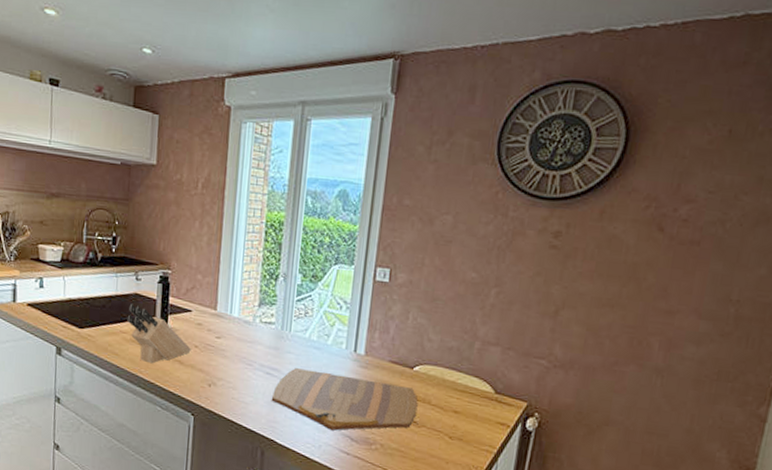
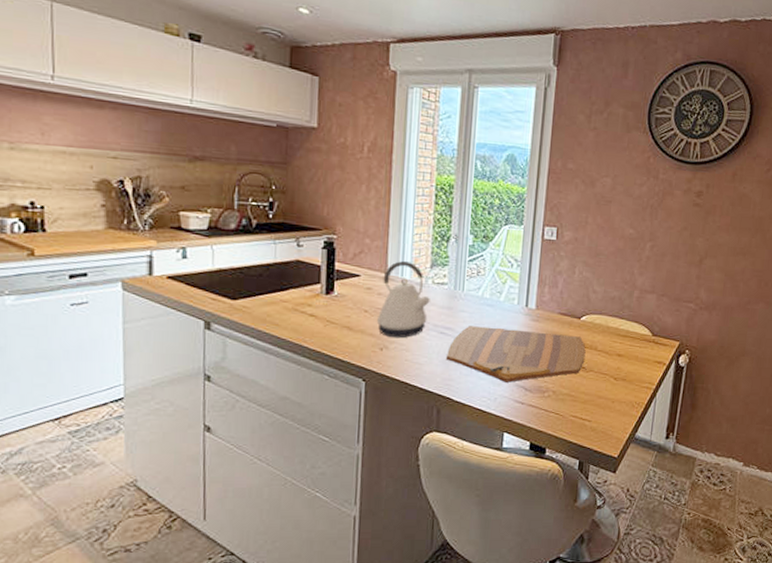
knife block: present [127,303,191,364] -> none [288,271,361,332]
kettle: none [205,298,259,376] -> present [376,261,431,338]

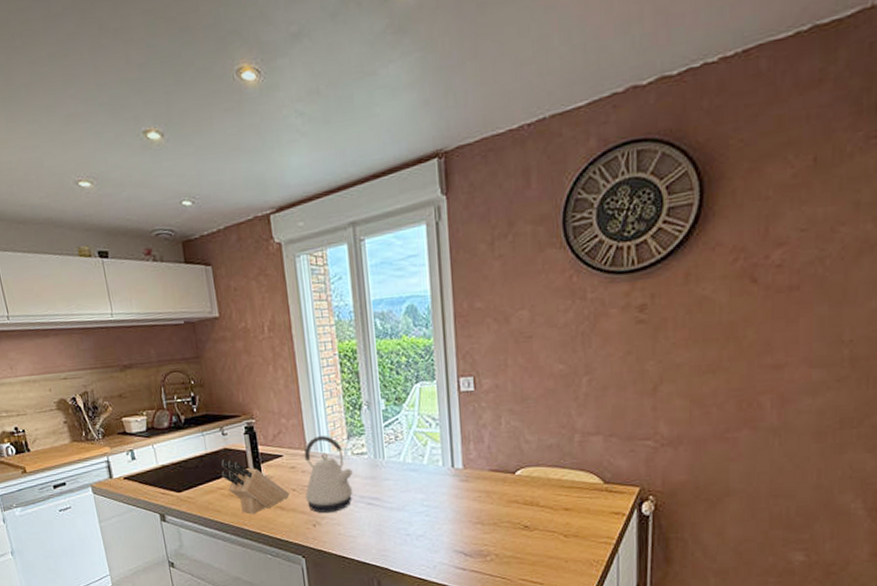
knife block: none [288,271,361,332] -> present [221,459,290,515]
cutting board: present [445,326,586,383] -> none [377,492,527,549]

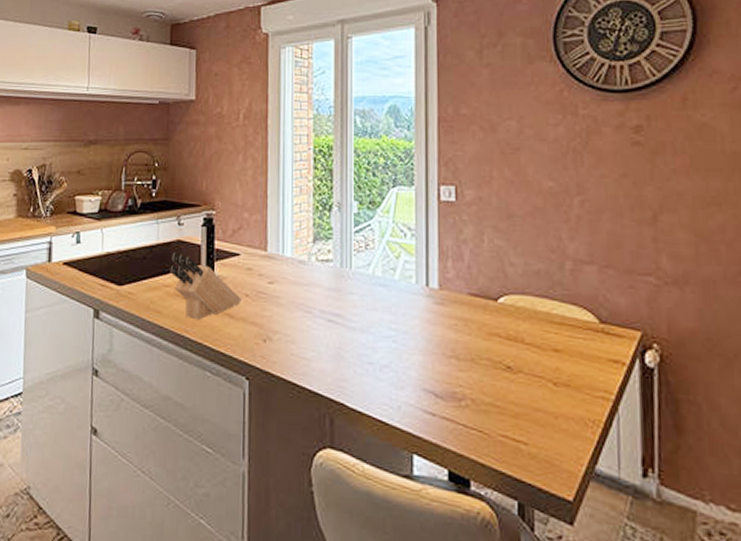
kettle: present [304,436,354,514] -> none [258,236,316,328]

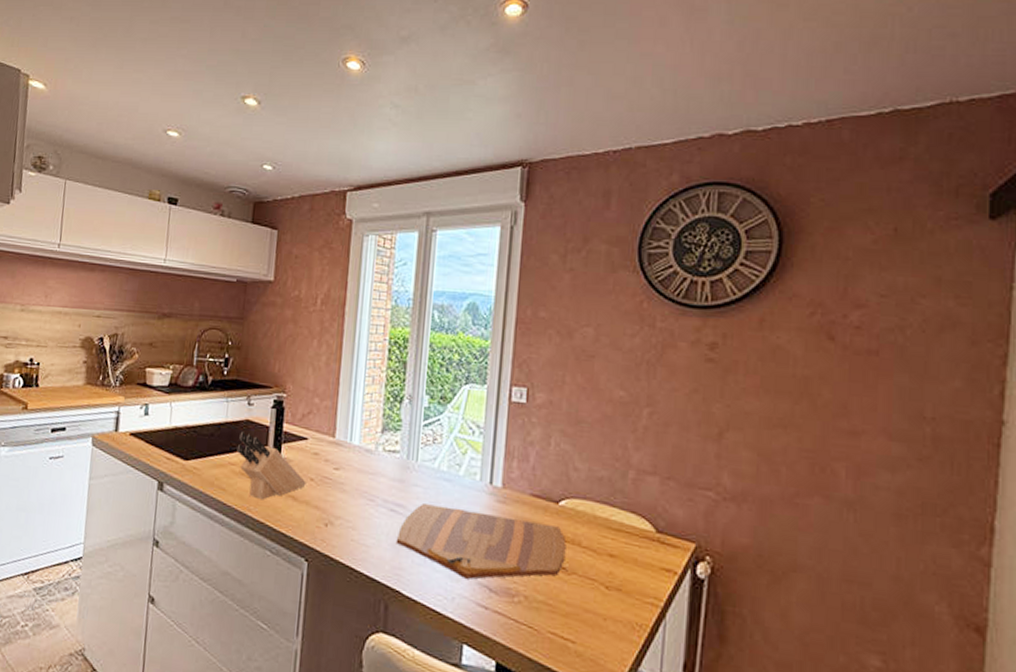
cutting board: none [336,312,510,386] -> present [395,504,566,580]

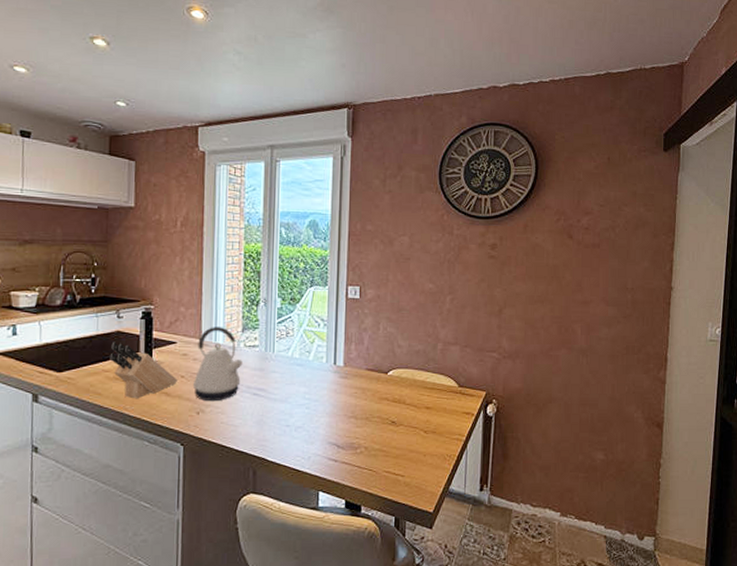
kettle: none [322,424,382,514] -> present [192,327,244,402]
cutting board: present [395,504,566,580] -> none [259,386,395,440]

